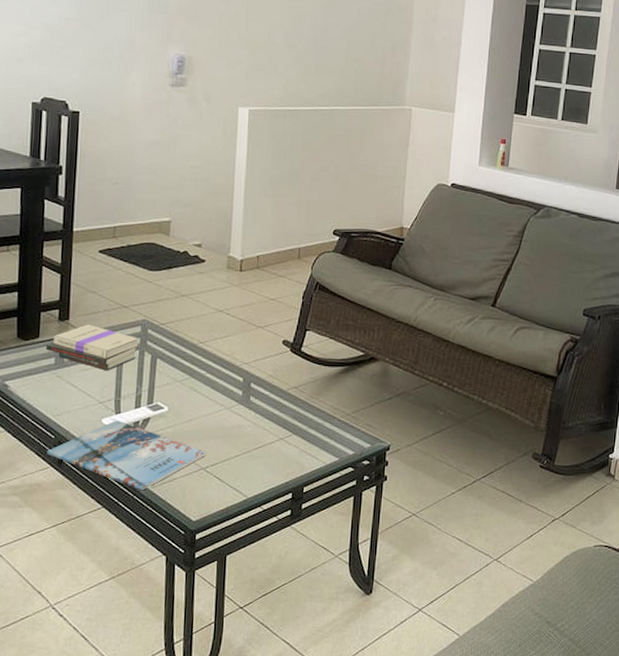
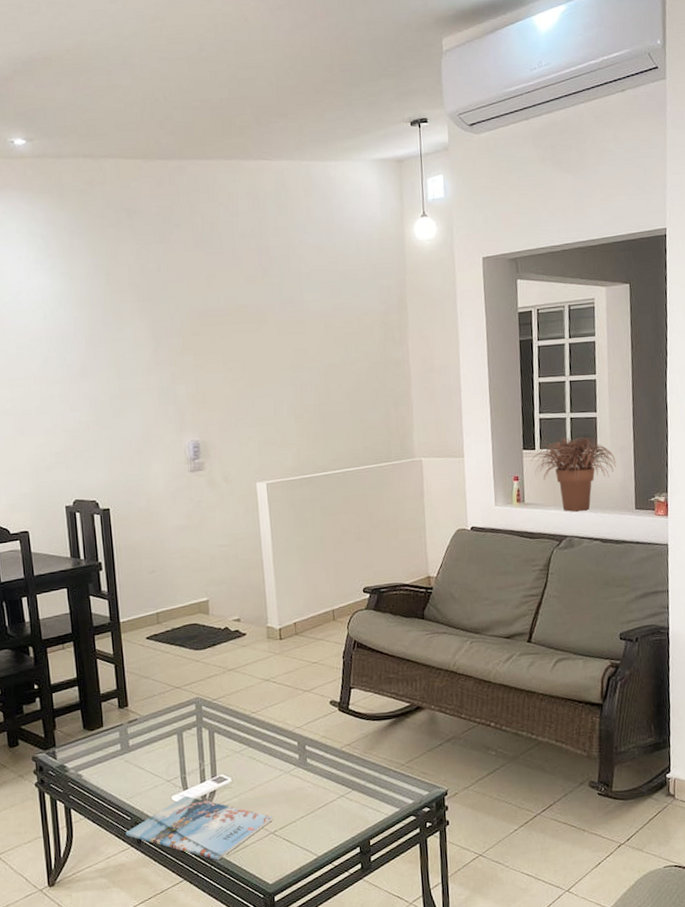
books: present [45,324,139,371] -> none [110,708,196,751]
potted plant: none [521,107,604,184] -> present [532,437,617,512]

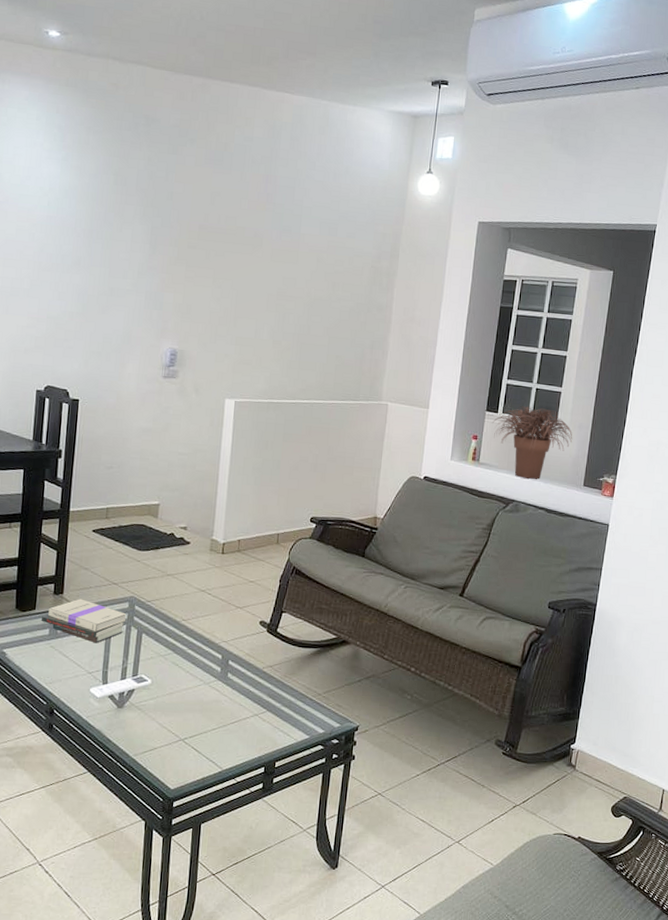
books: none [110,708,196,751] -> present [40,599,127,643]
magazine: present [125,795,274,861] -> none [39,690,186,758]

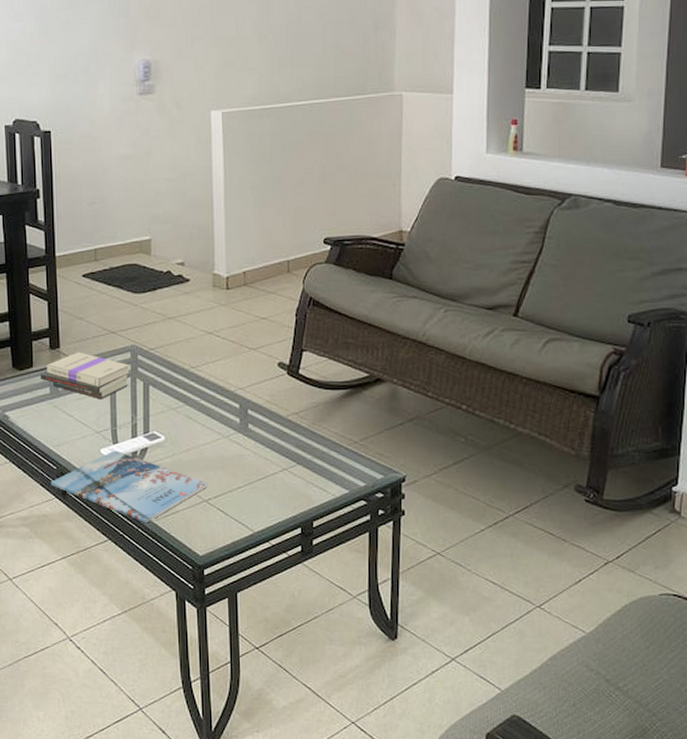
magazine: none [39,690,186,758] -> present [50,450,208,524]
potted plant: present [493,406,573,480] -> none [535,75,642,167]

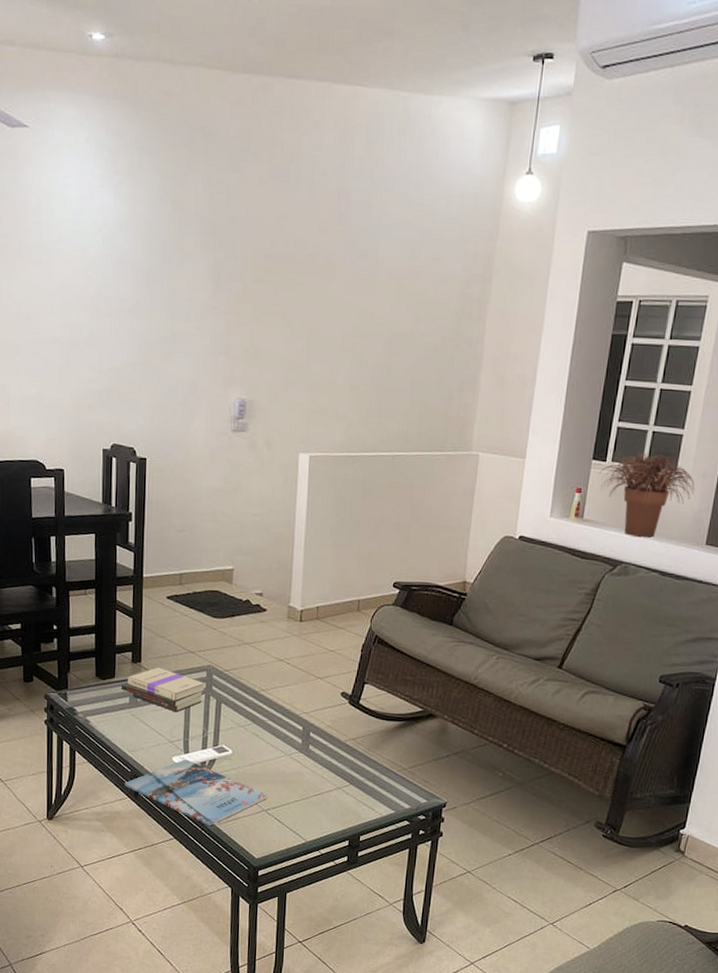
potted plant: none [535,75,642,167] -> present [600,452,695,539]

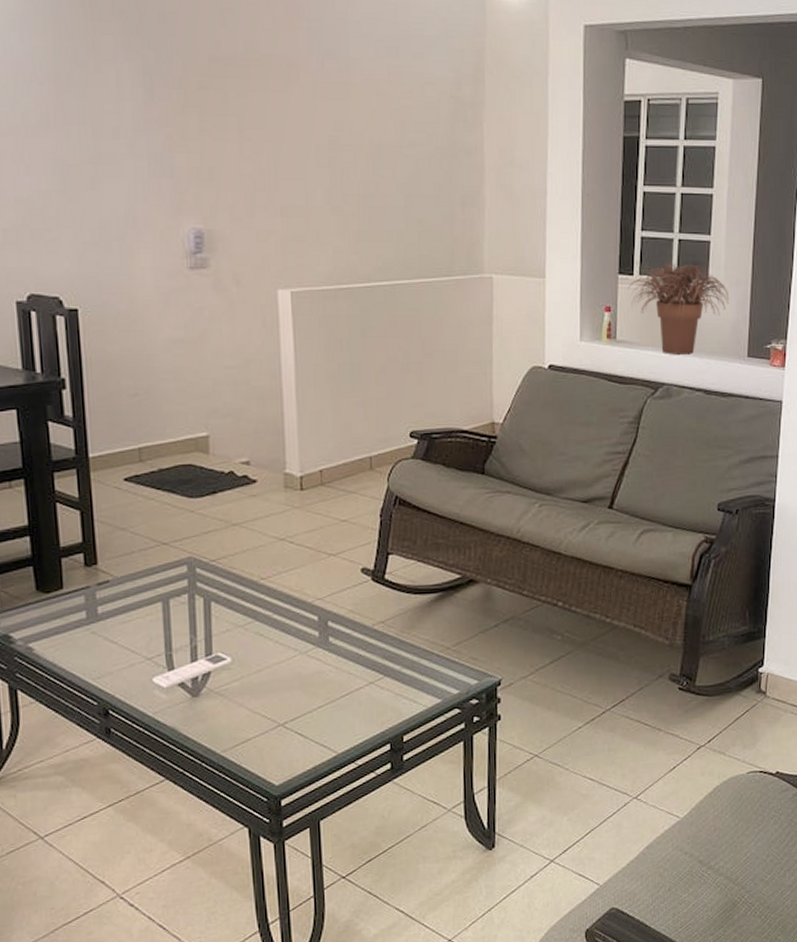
books: present [120,667,205,713] -> none [72,568,187,622]
magazine: present [124,759,268,827] -> none [90,677,284,757]

